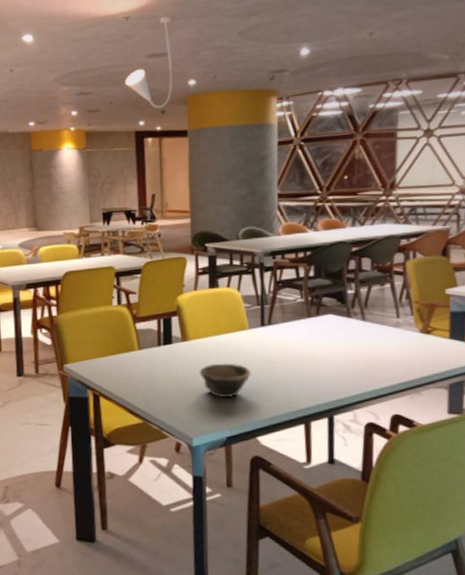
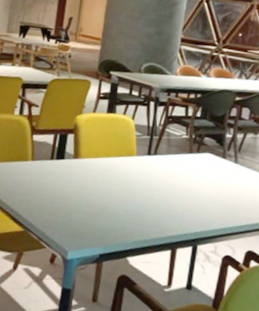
bowl: present [199,363,251,397] -> none [84,183,132,217]

